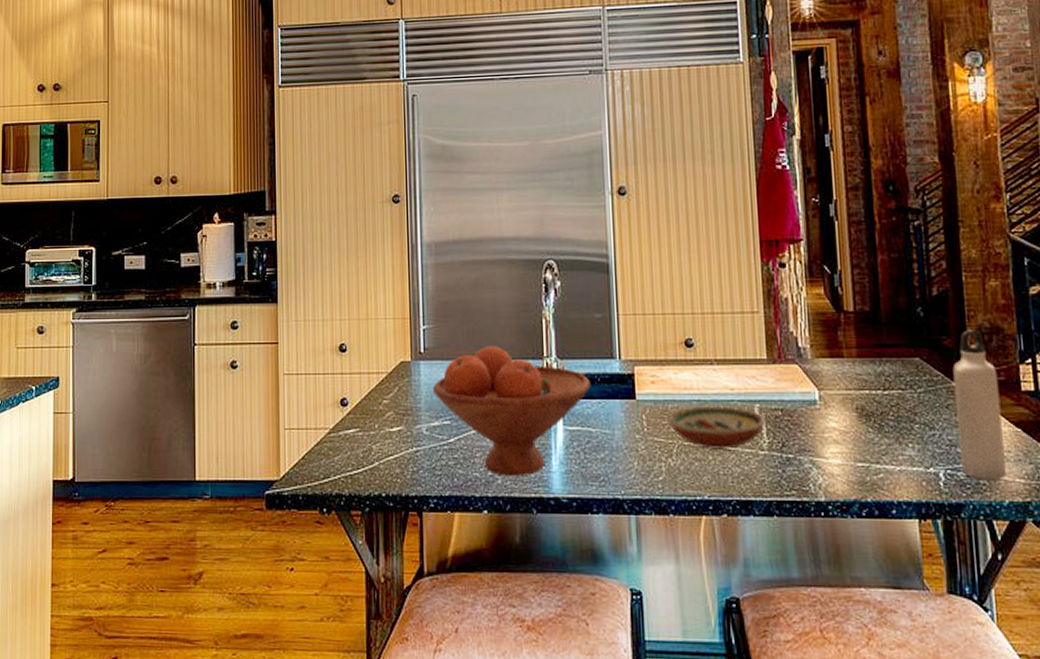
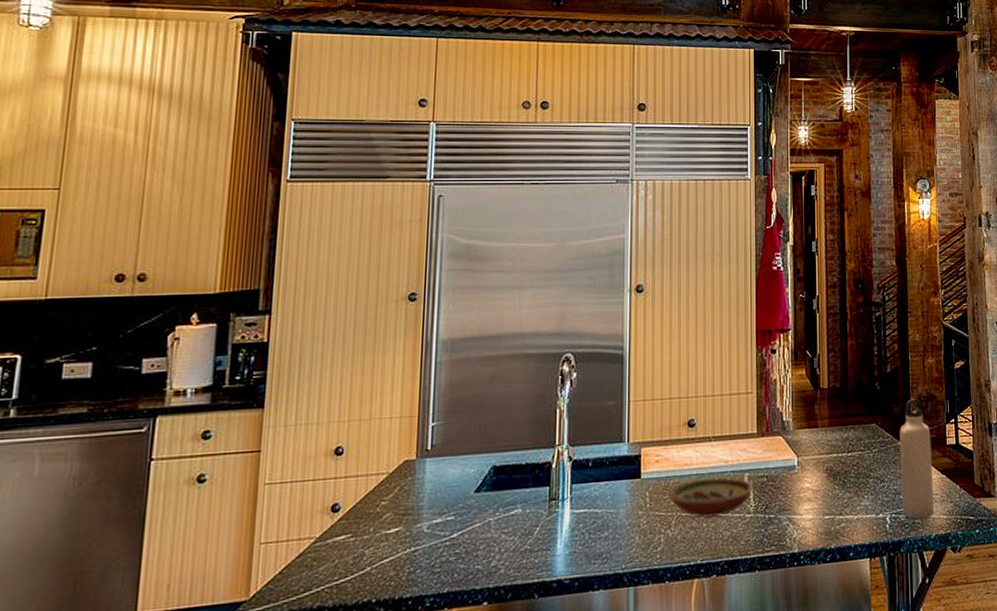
fruit bowl: present [433,346,591,477] -> none [438,438,600,566]

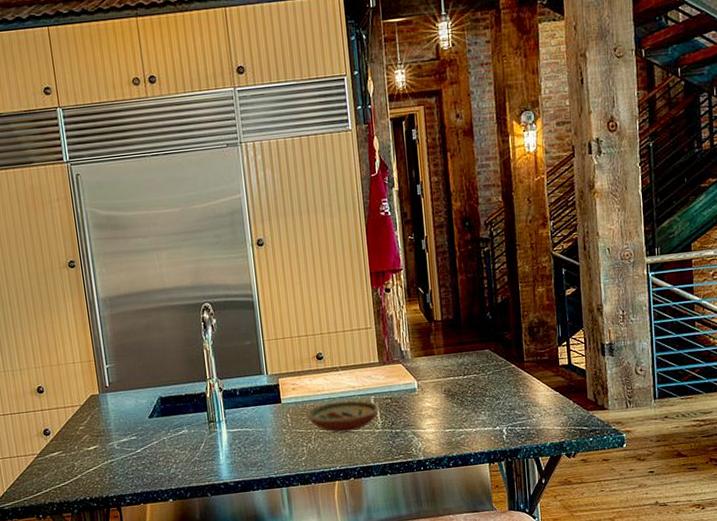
water bottle: present [899,398,934,520] -> none [512,325,548,431]

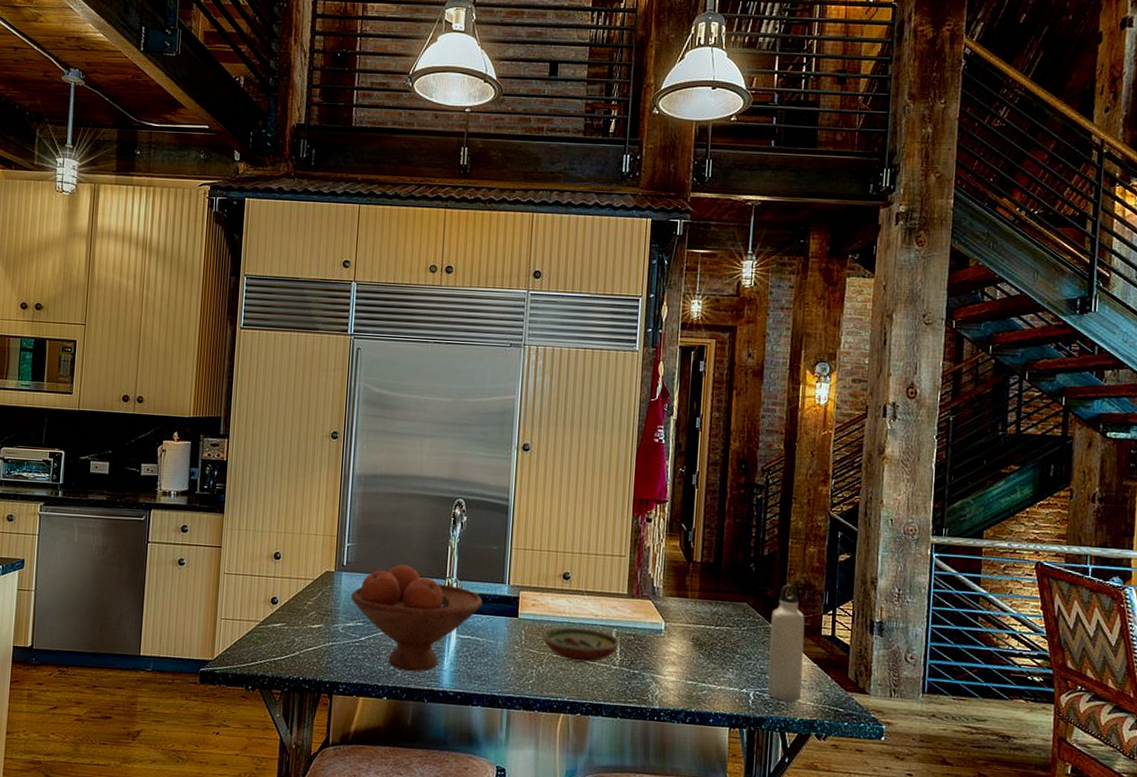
fruit bowl: none [119,374,246,473] -> present [351,564,483,672]
water bottle: none [512,325,548,431] -> present [767,584,805,702]

